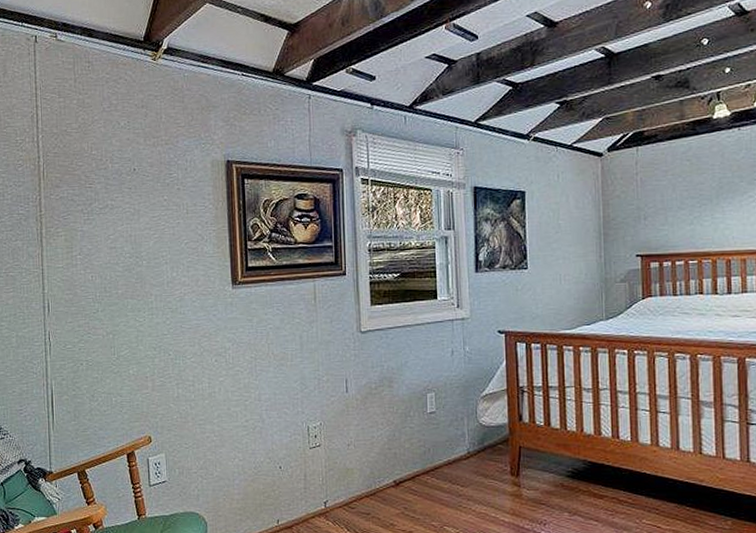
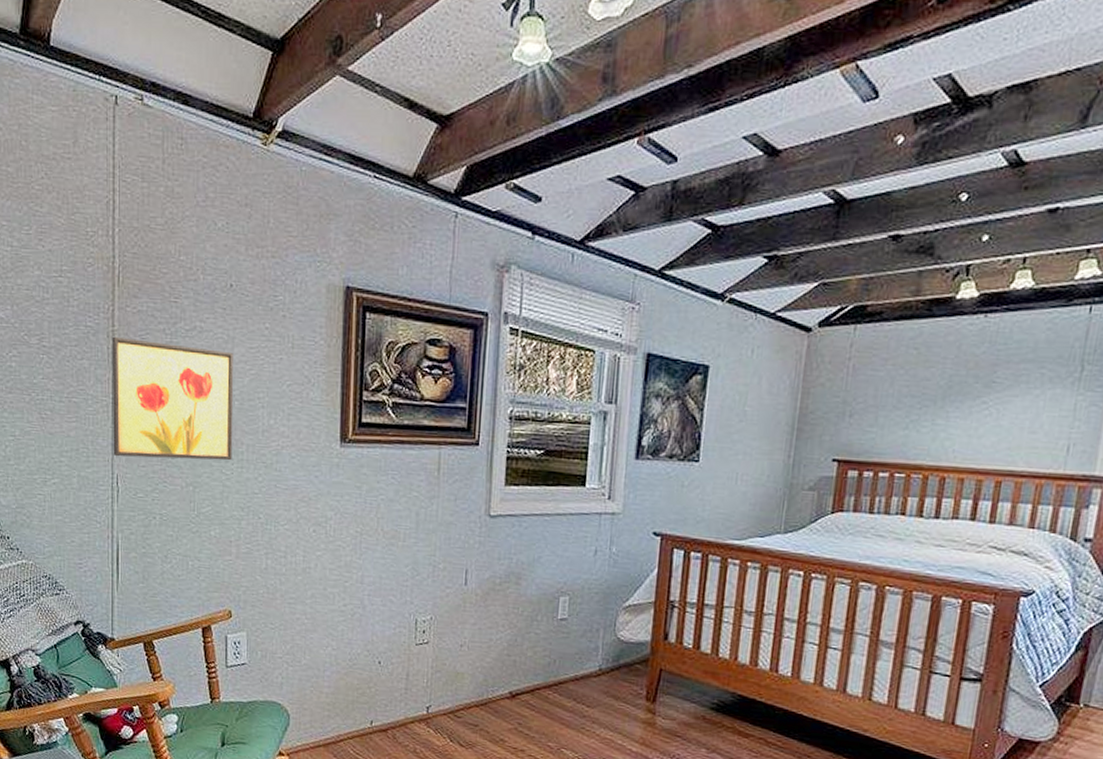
wall art: none [40,219,144,317] -> present [112,336,234,461]

